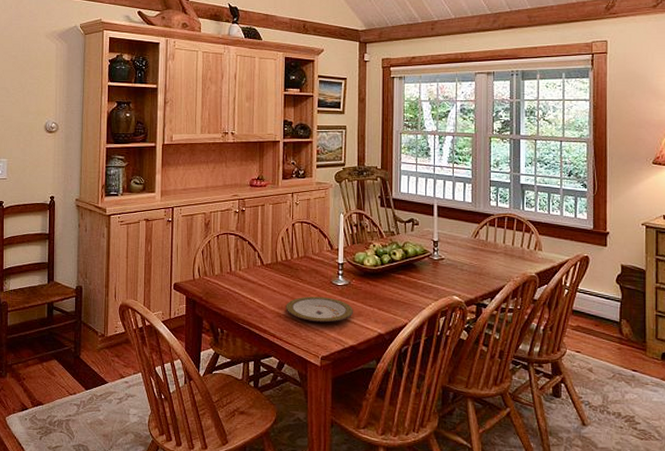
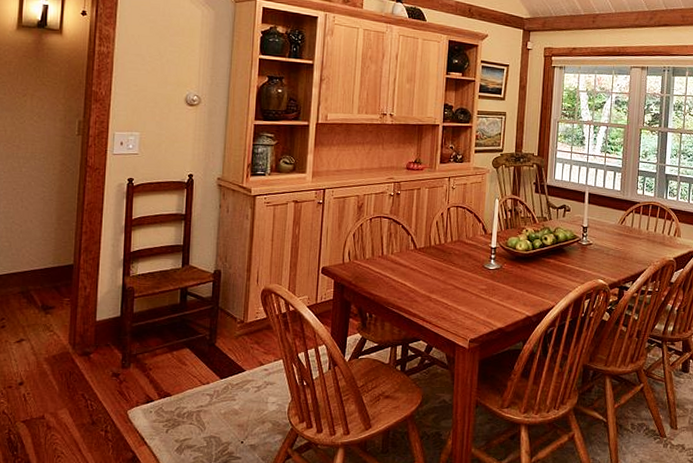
plate: present [286,296,353,323] -> none [437,280,503,306]

